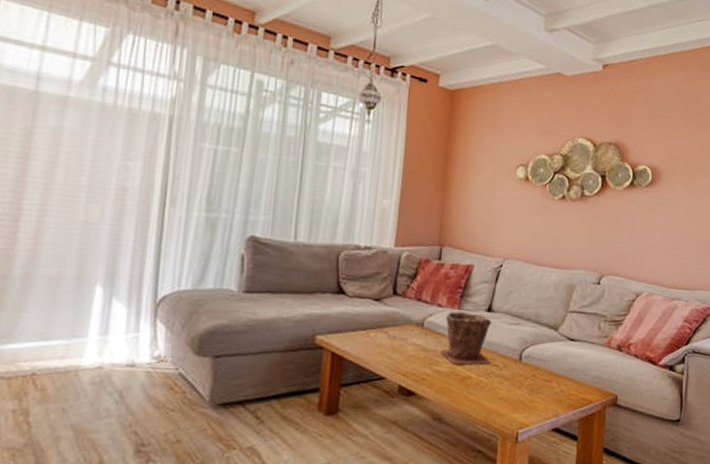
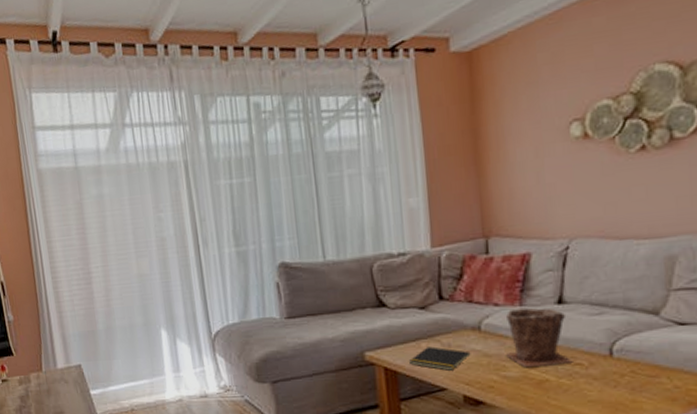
notepad: none [356,337,412,361] -> present [409,346,471,371]

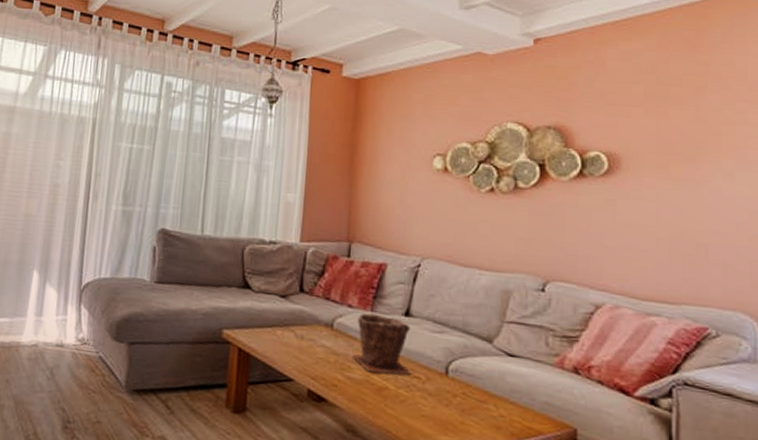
notepad: present [409,346,471,371] -> none [263,335,321,362]

